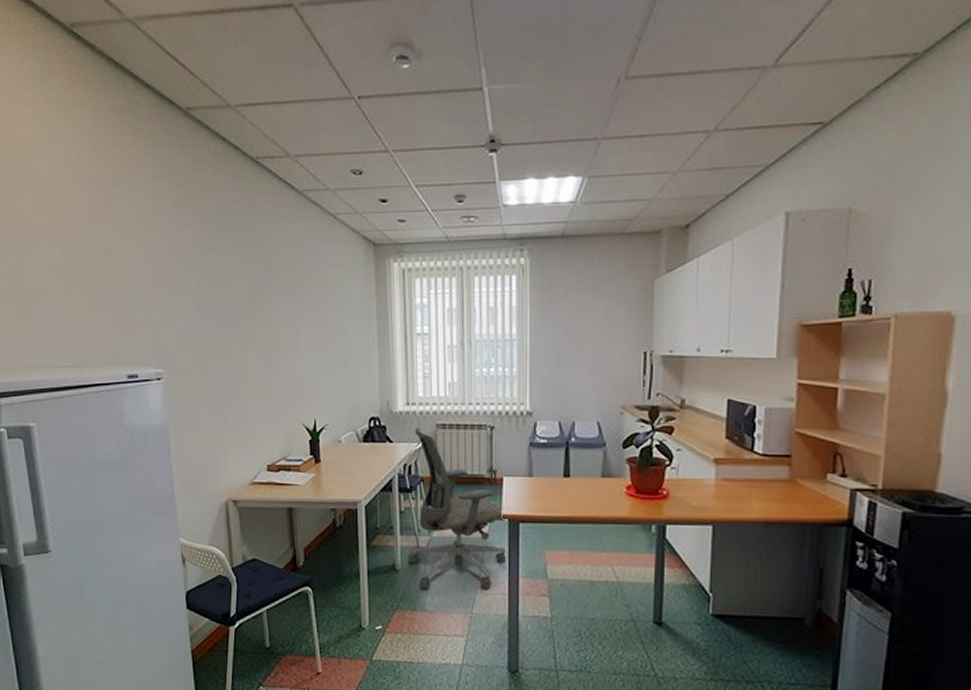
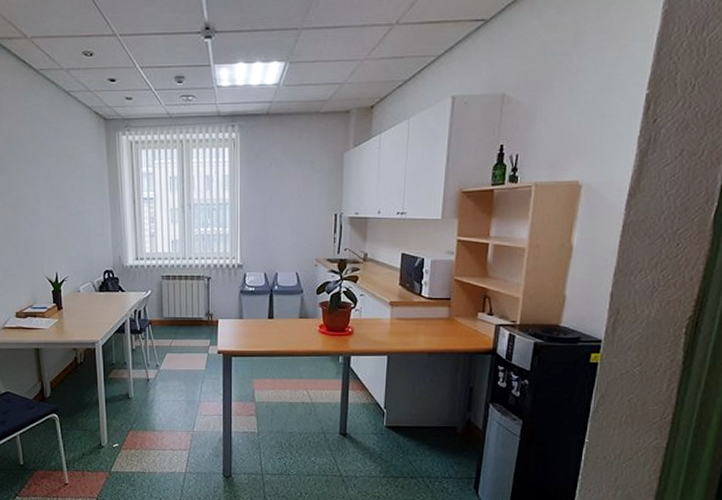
office chair: present [408,427,507,590] -> none [139,278,222,413]

